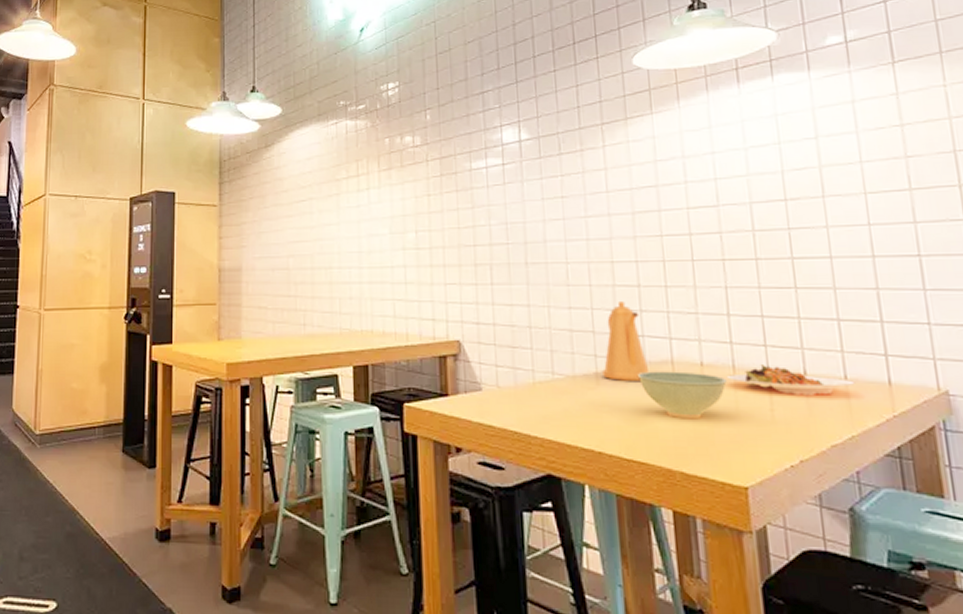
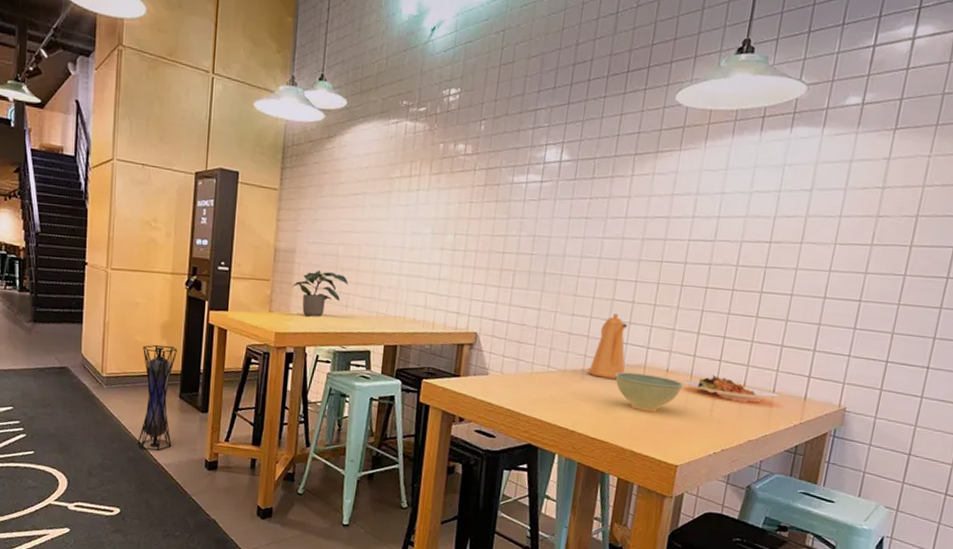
lantern: none [75,390,118,522] -> present [137,344,177,451]
potted plant: none [240,287,304,341] -> present [291,270,349,318]

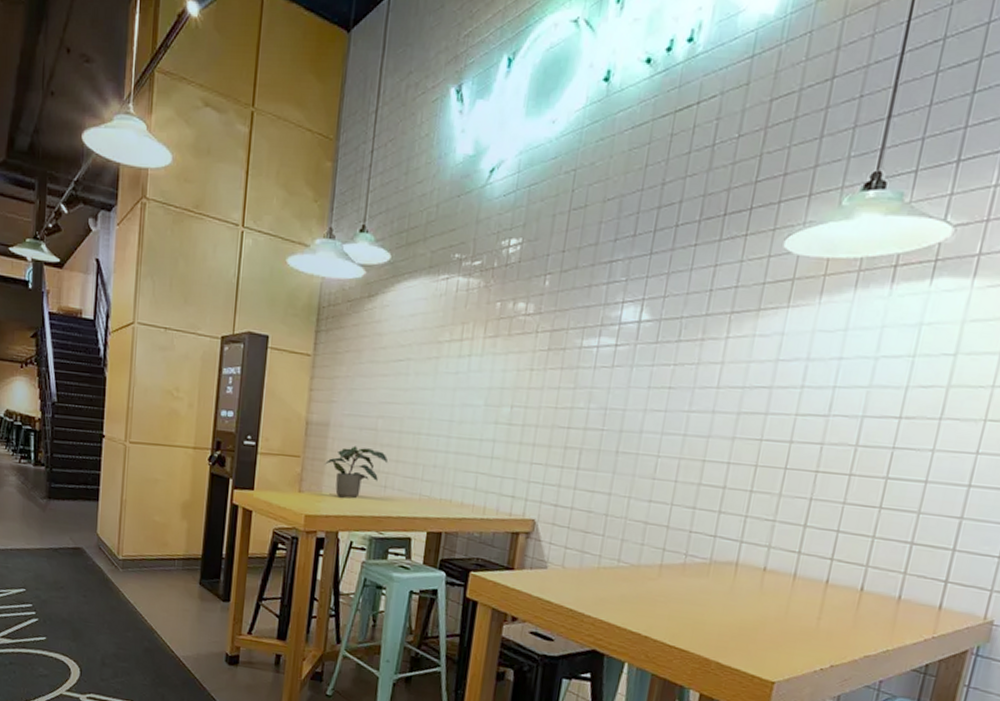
lantern: present [137,344,177,451] -> none [153,525,198,642]
coffee pot: present [588,312,628,379] -> none [666,499,718,578]
bowl: present [615,372,684,413] -> none [700,569,785,619]
salad: present [684,375,780,403] -> none [785,576,907,612]

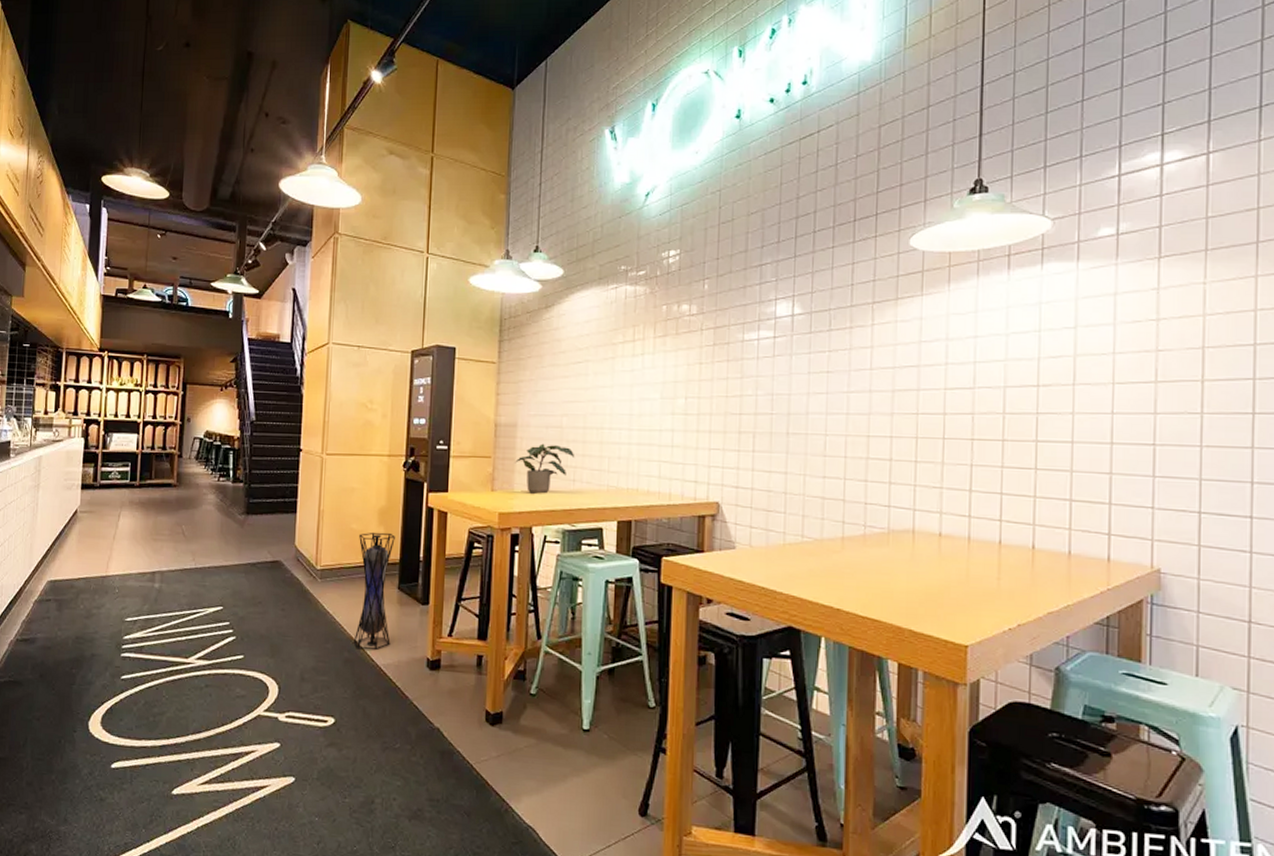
lantern: none [153,525,198,642] -> present [353,532,395,651]

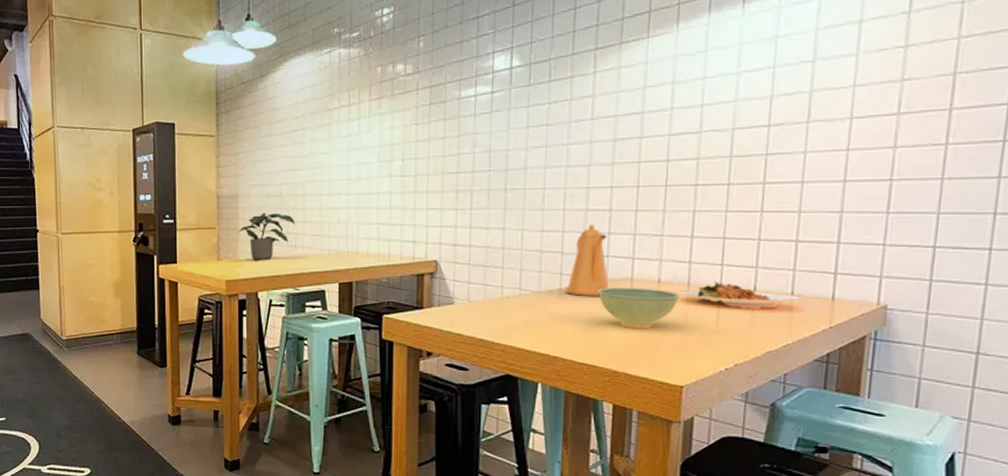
lantern: present [353,532,395,651] -> none [98,303,134,410]
coffee pot: none [848,472,892,547] -> present [566,223,610,296]
bowl: none [881,538,961,584] -> present [598,287,680,329]
salad: none [961,538,1078,569] -> present [680,282,801,310]

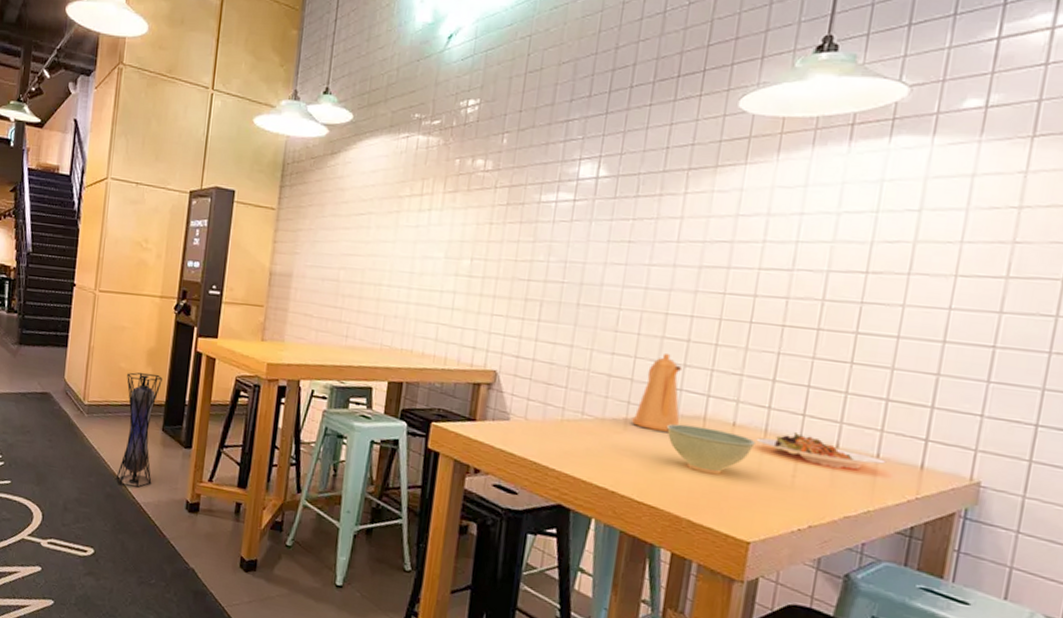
lantern: none [98,303,134,410] -> present [116,372,162,488]
potted plant: present [237,212,296,261] -> none [286,296,350,348]

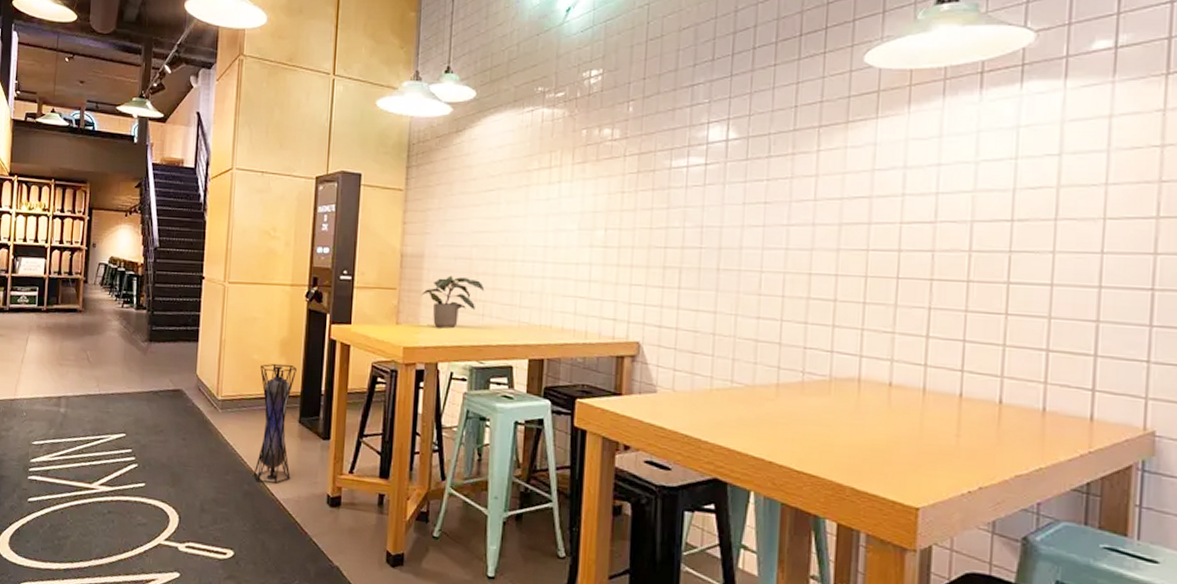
potted plant: none [286,296,350,348] -> present [420,275,485,329]
coffee pot: present [632,352,683,432] -> none [784,314,834,396]
bowl: present [667,423,756,475] -> none [821,387,914,439]
salad: present [756,432,887,470] -> none [914,390,1054,426]

